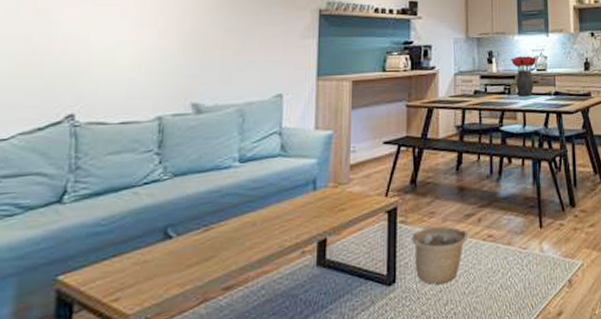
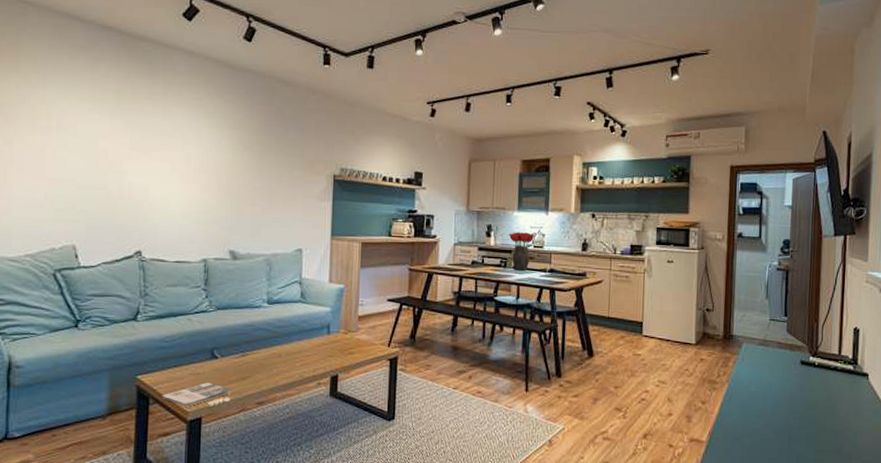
magazine: none [92,271,191,309] -> present [162,382,233,407]
basket: present [412,226,468,285] -> none [409,377,459,426]

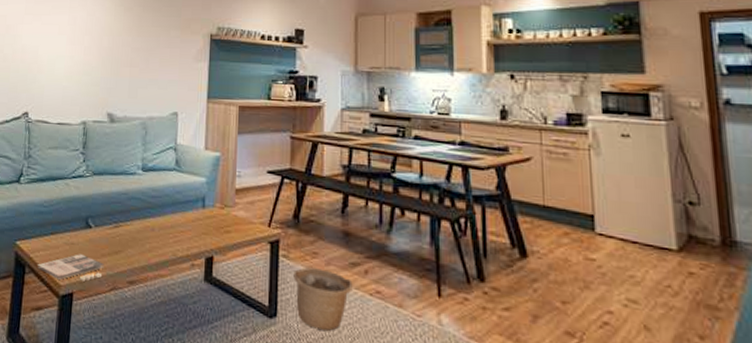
basket: none [409,377,459,426] -> present [293,267,353,331]
bouquet: present [508,232,535,272] -> none [405,96,439,144]

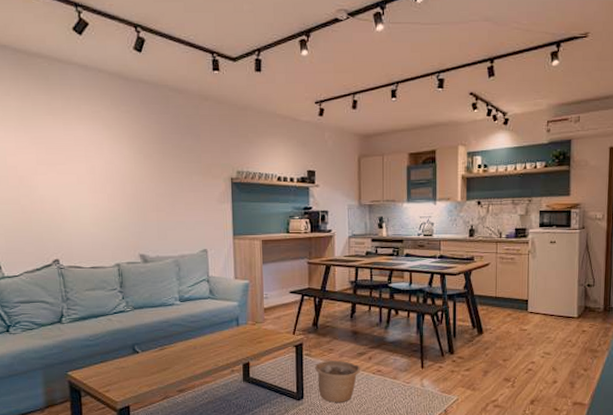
magazine: present [37,254,105,281] -> none [92,375,155,397]

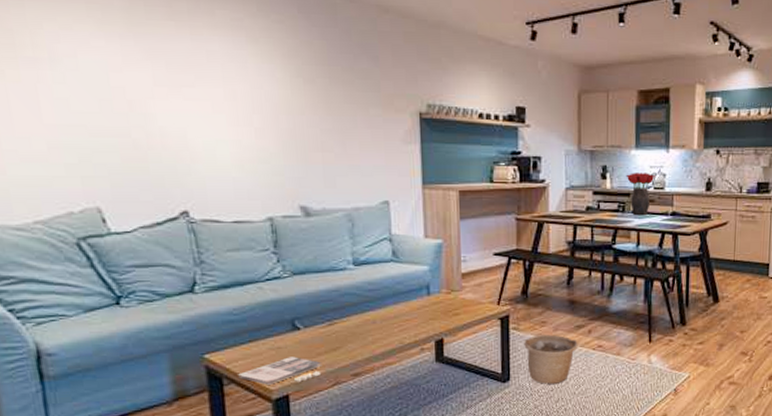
magazine: none [92,375,155,397] -> present [238,357,322,385]
bouquet: none [399,222,424,259] -> present [626,173,655,216]

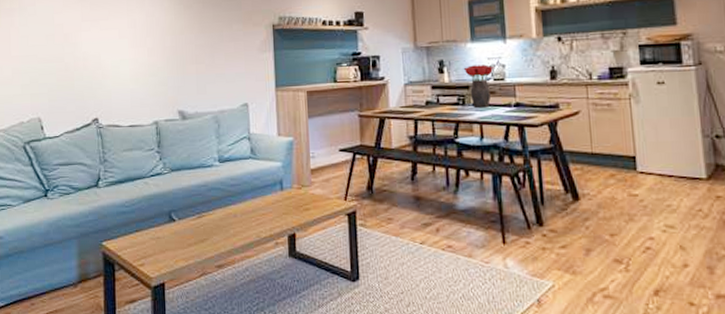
magazine: present [238,357,322,385] -> none [126,246,192,272]
basket: present [524,334,578,384] -> none [371,232,426,286]

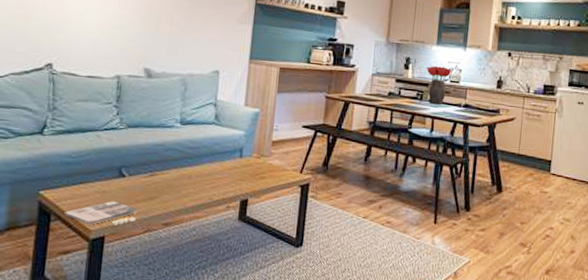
magazine: none [126,246,192,272] -> present [65,201,139,225]

